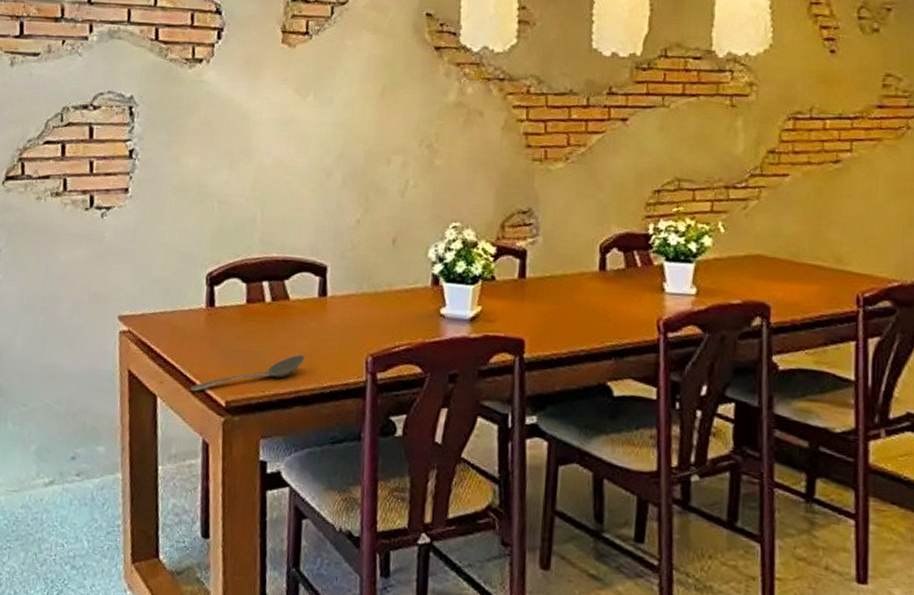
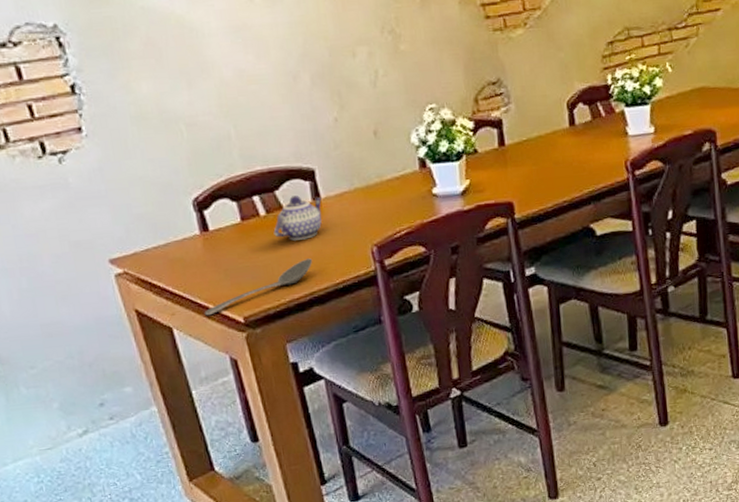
teapot: none [274,288,329,335] -> present [273,195,323,241]

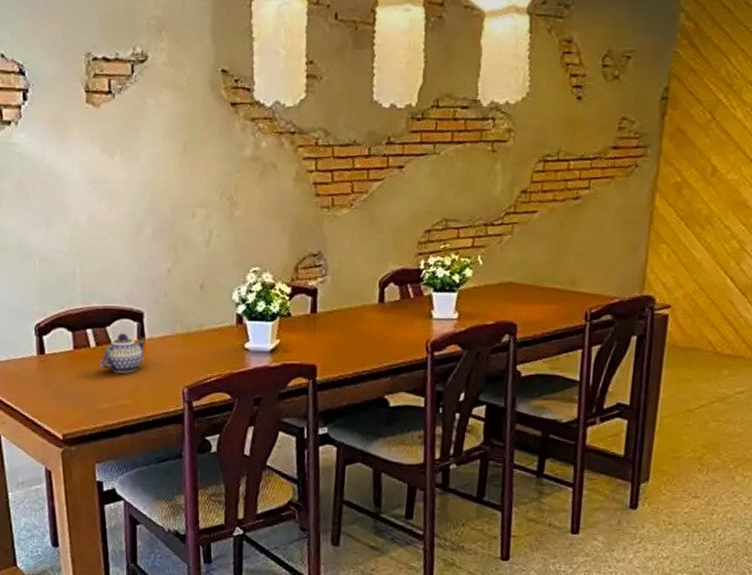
stirrer: present [204,258,313,316] -> none [29,391,130,429]

